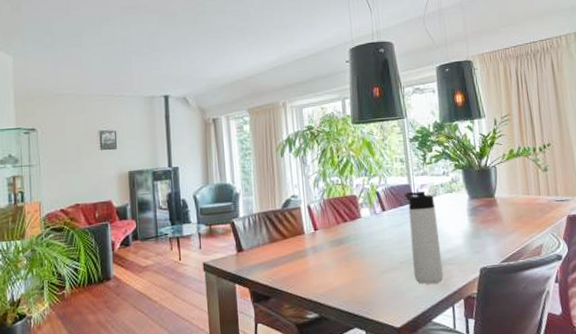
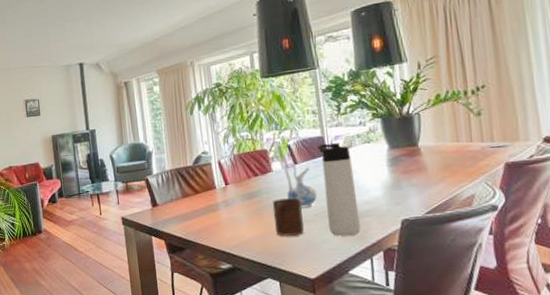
cup: none [360,245,391,284] -> present [272,197,304,236]
ceramic pitcher: none [372,209,403,255] -> present [284,163,317,208]

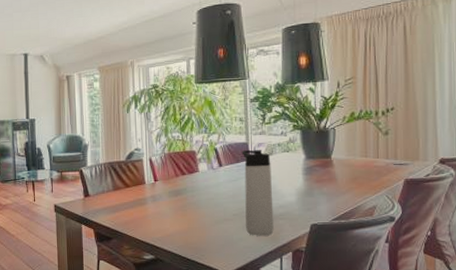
cup: present [272,197,304,236] -> none [196,197,223,232]
ceramic pitcher: present [284,163,317,208] -> none [210,165,237,207]

